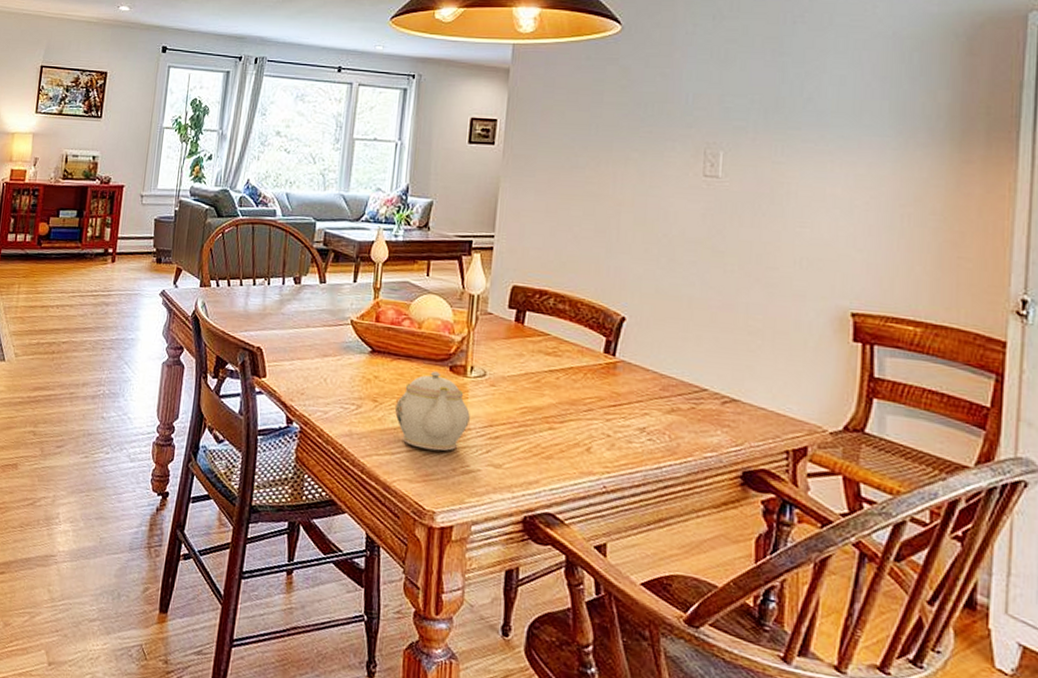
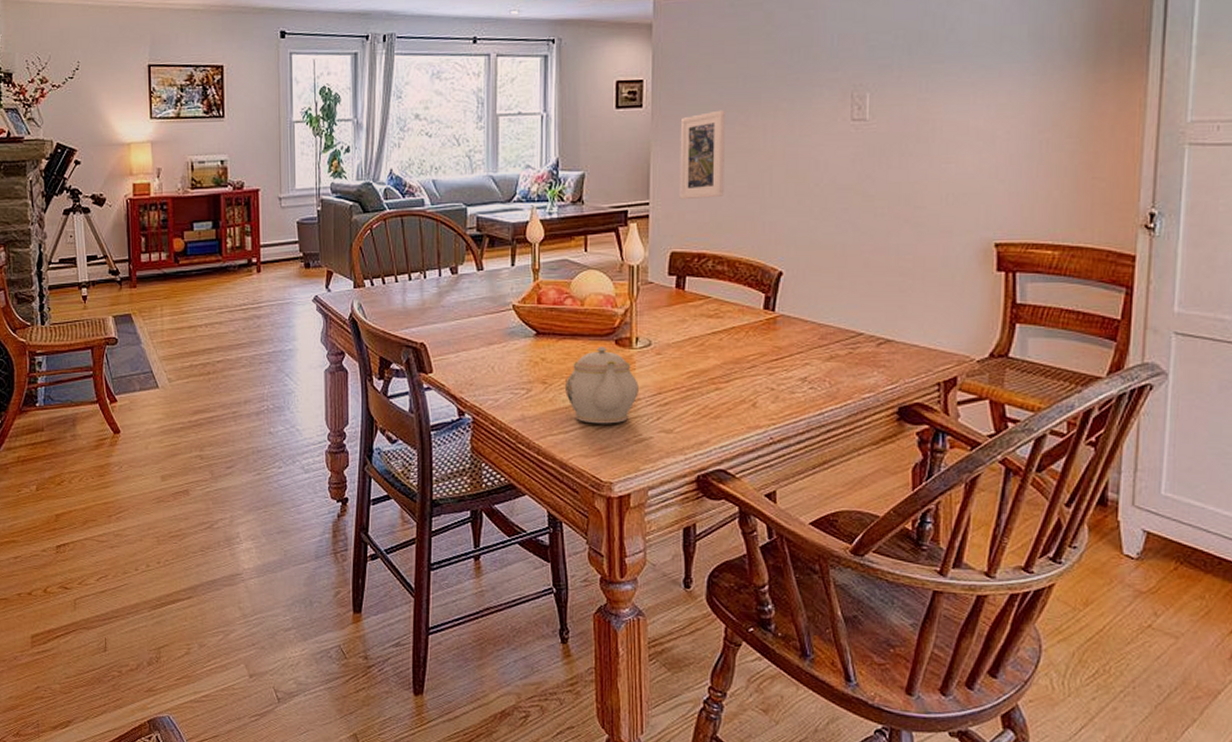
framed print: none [525,154,576,237] -> present [679,110,725,200]

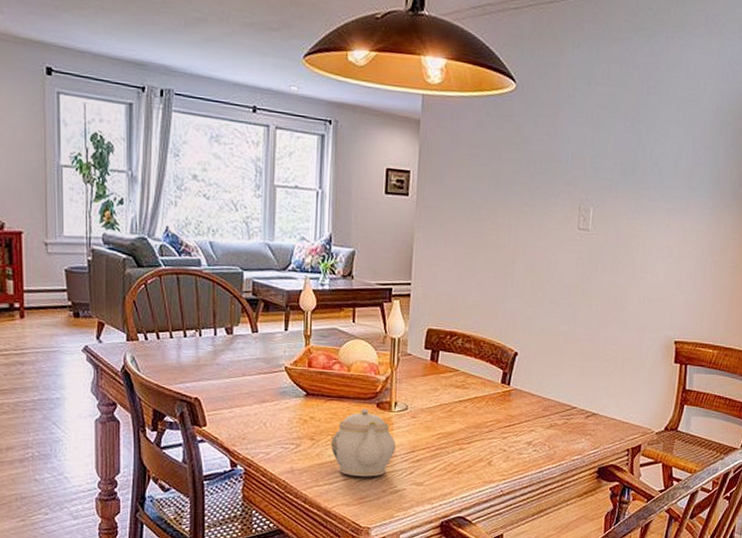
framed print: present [679,110,725,200] -> none [437,207,479,284]

